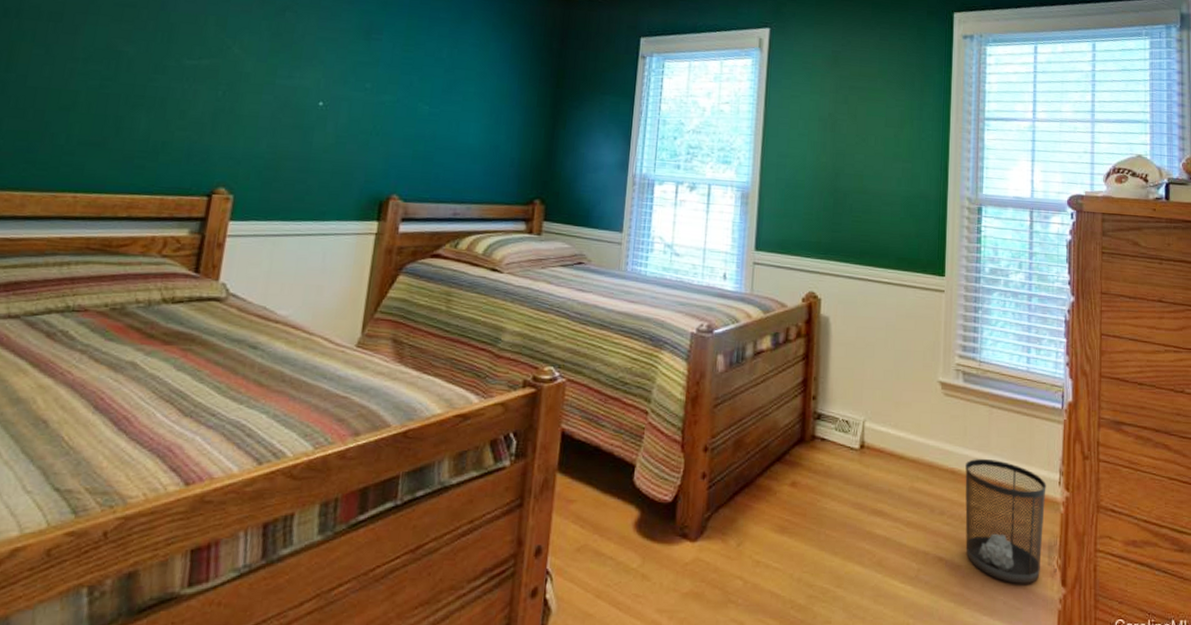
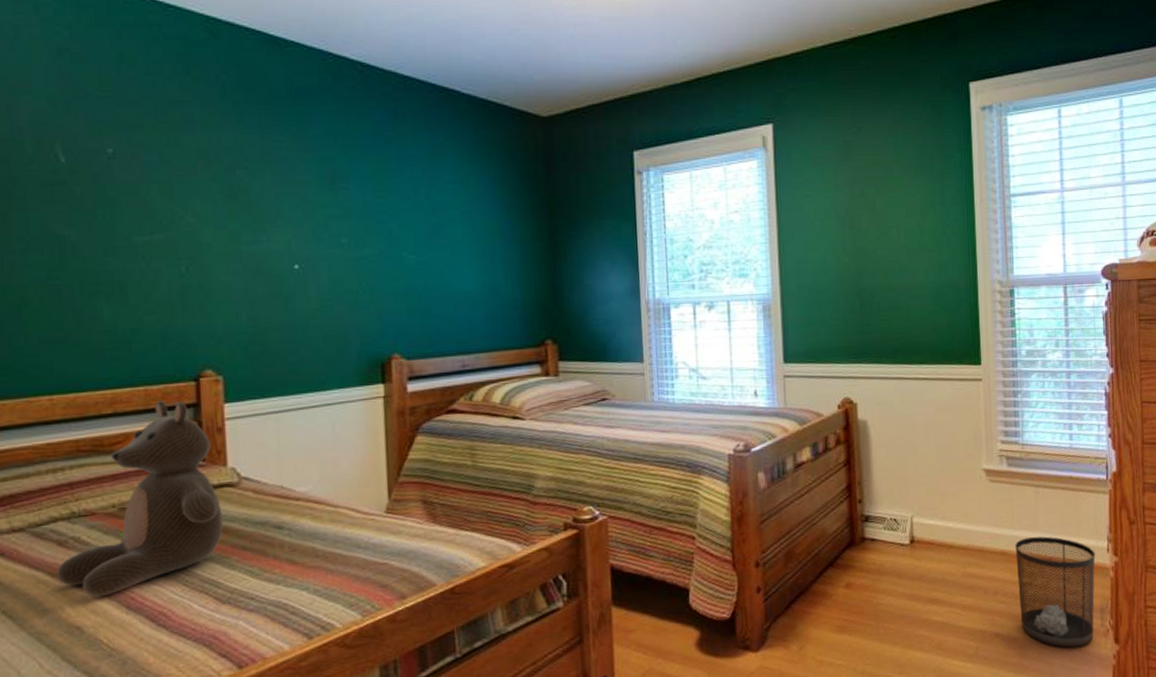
stuffed bear: none [38,210,209,393] -> present [57,400,223,597]

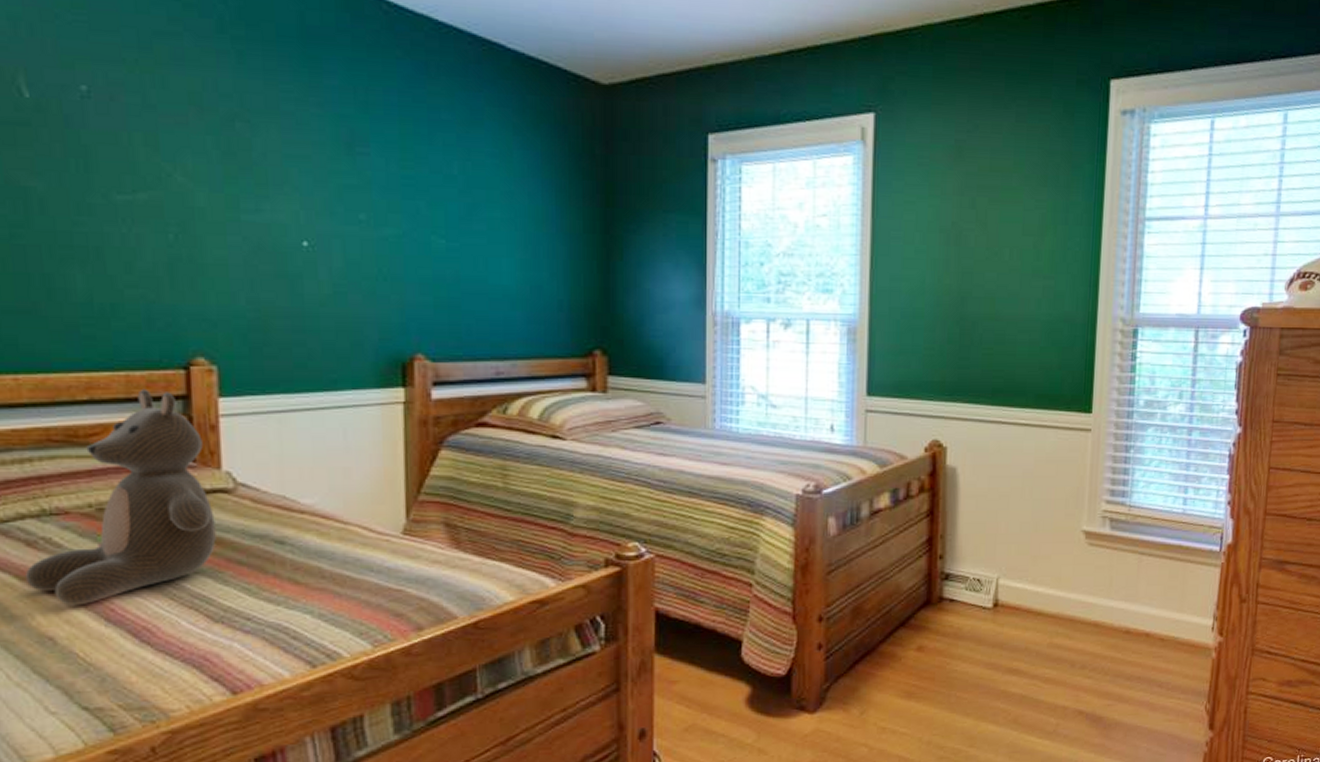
waste bin: present [1015,536,1096,648] -> none [1108,608,1198,731]

